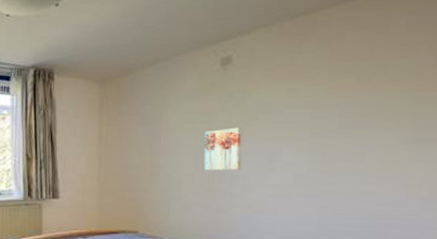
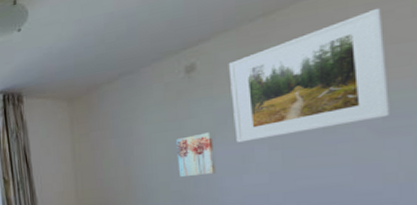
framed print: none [264,17,424,141] -> present [228,7,391,143]

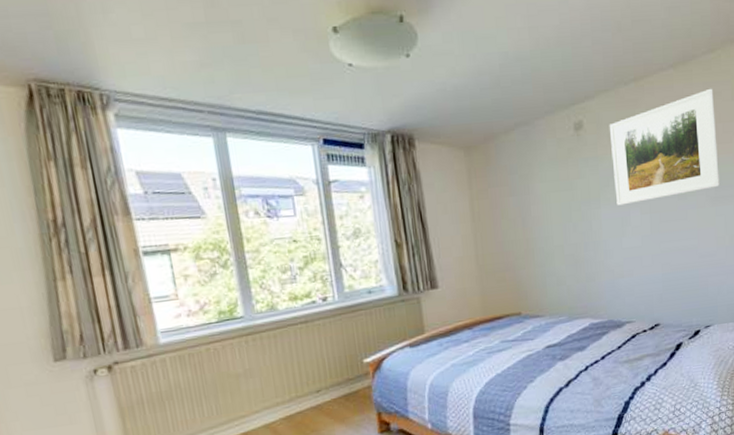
wall art: present [176,132,216,178] -> none [568,194,601,241]

